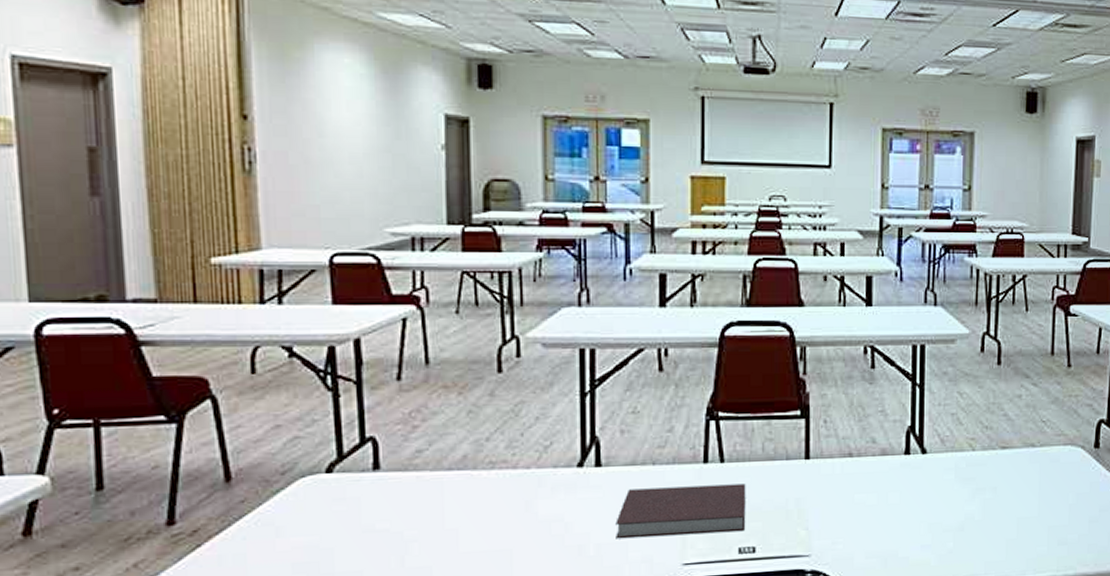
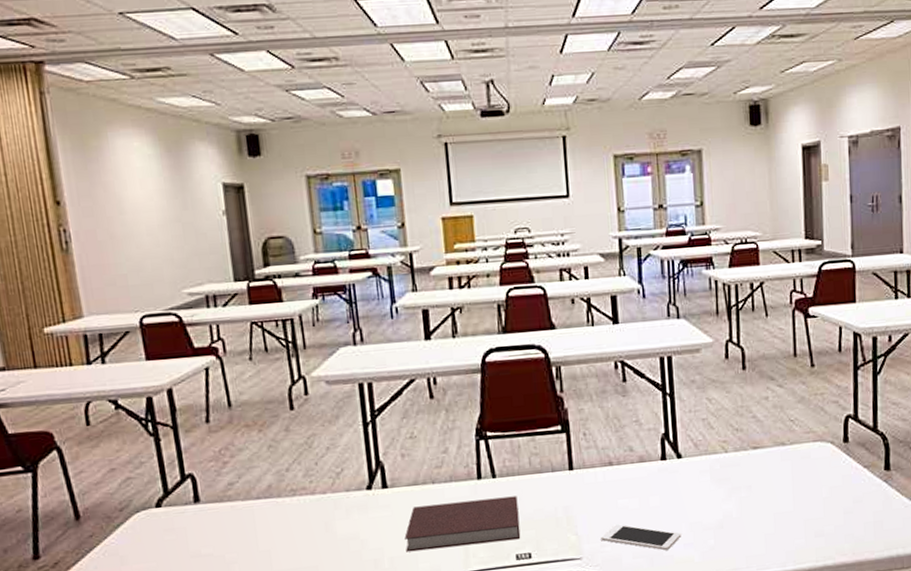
cell phone: none [833,520,919,552] -> present [601,524,682,551]

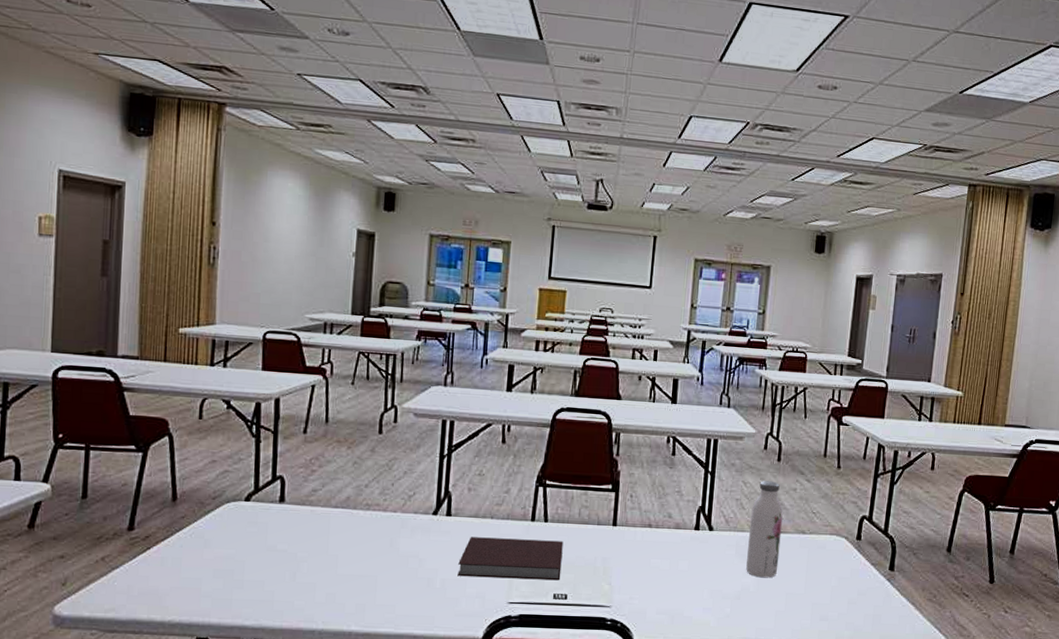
cell phone: present [601,524,682,551] -> none [631,581,702,612]
water bottle: none [721,392,761,501] -> present [746,481,783,578]

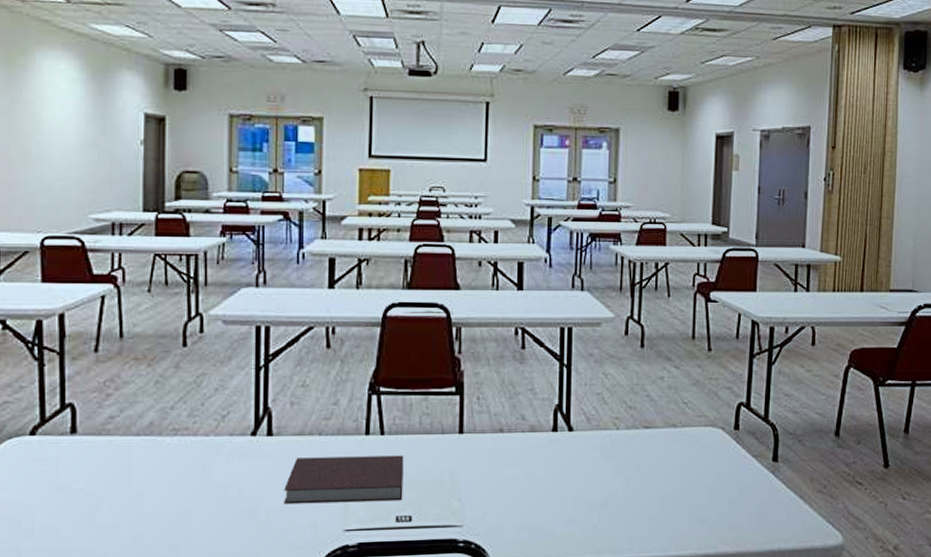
water bottle: present [746,481,783,578] -> none [613,370,651,481]

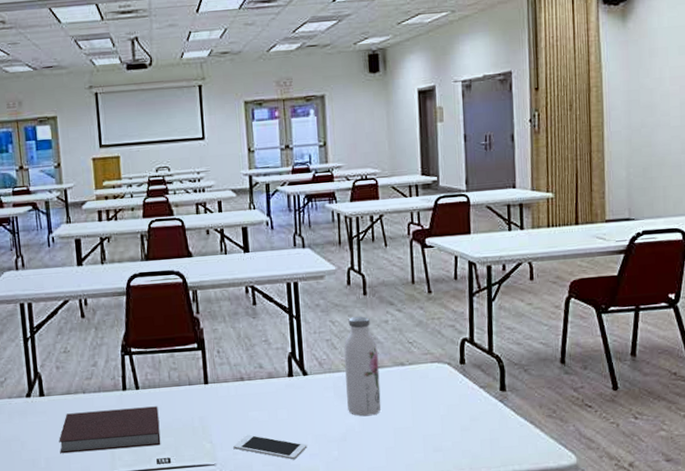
cell phone: none [484,494,566,525] -> present [233,434,307,460]
water bottle: none [613,370,651,481] -> present [344,316,381,417]

